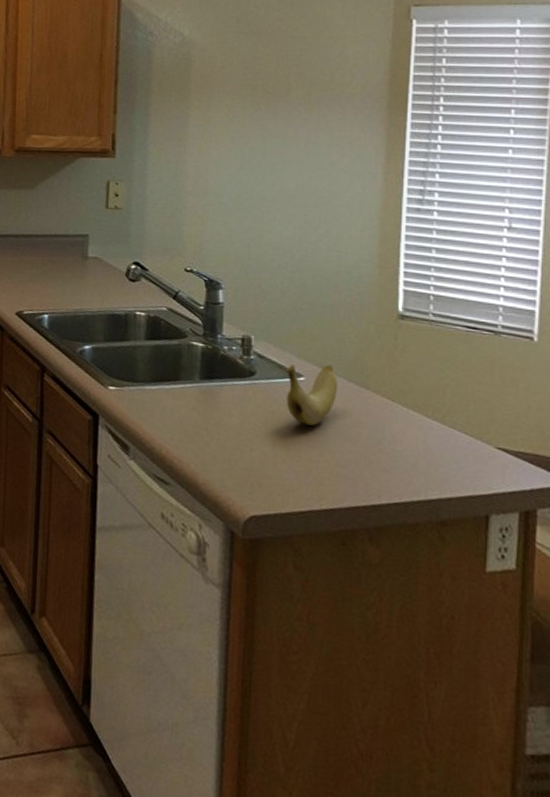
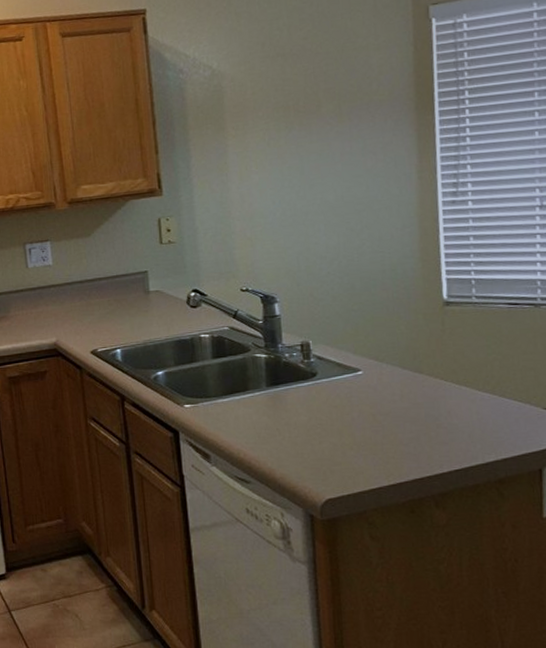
banana: present [285,364,338,426] -> none [344,357,394,413]

